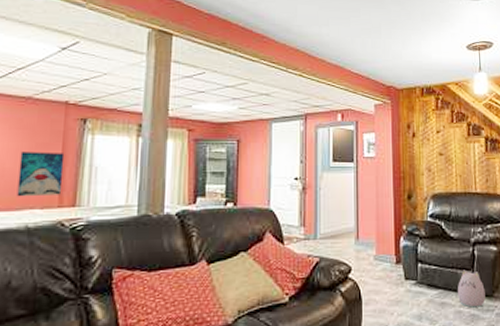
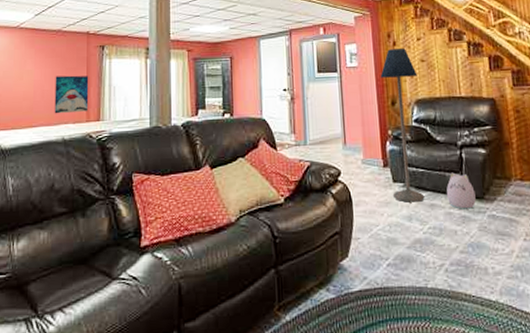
floor lamp: none [398,141,436,301] -> present [380,48,425,203]

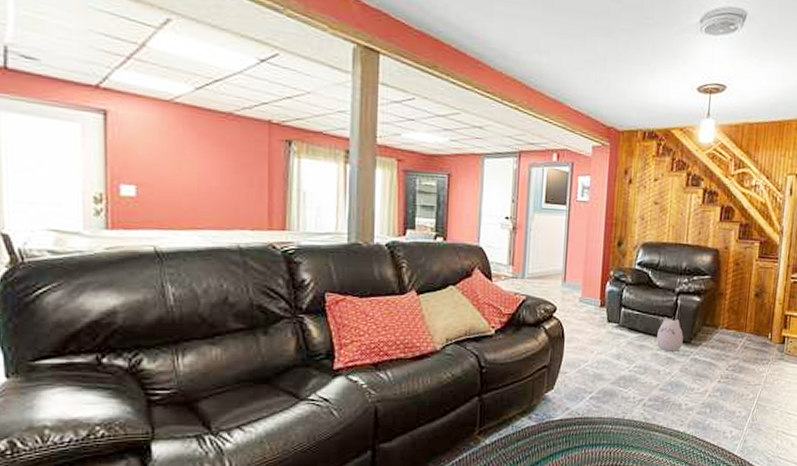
wall art: present [54,75,89,114] -> none [226,171,271,218]
floor lamp: present [380,48,425,203] -> none [605,187,649,342]

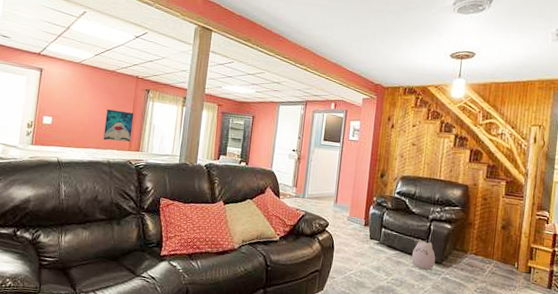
wall art: none [226,171,271,218] -> present [103,109,134,142]

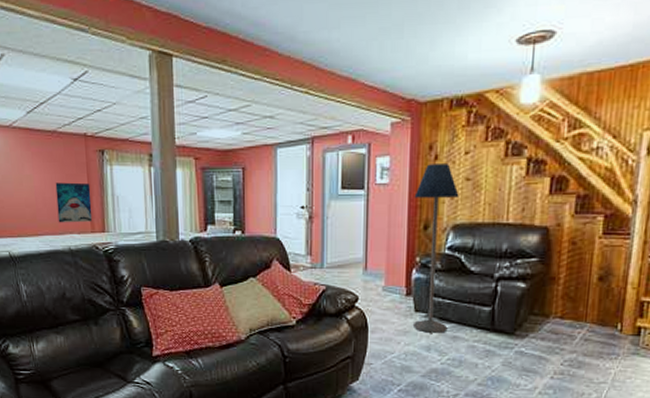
floor lamp: none [367,130,407,258] -> present [412,164,459,333]
plush toy: present [412,239,436,270] -> none [473,305,505,344]

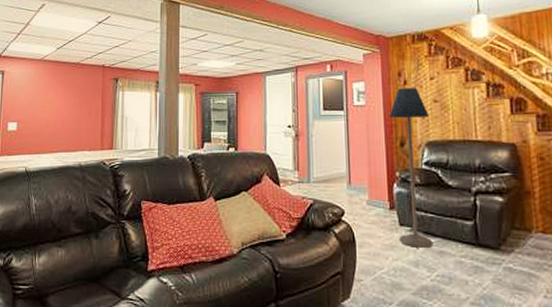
wall art: present [55,182,93,223] -> none [72,105,104,141]

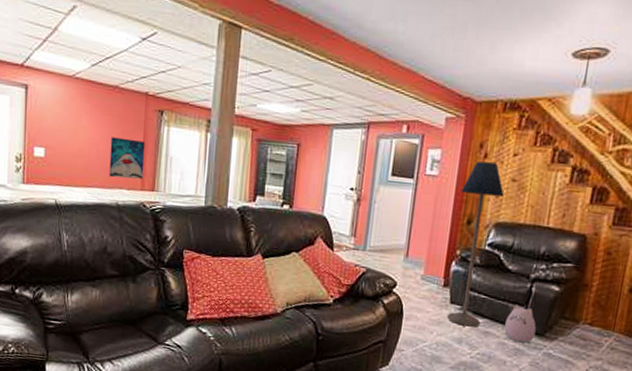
wall art: none [72,105,104,141] -> present [109,137,146,179]
plush toy: none [458,219,491,259] -> present [504,304,537,344]

